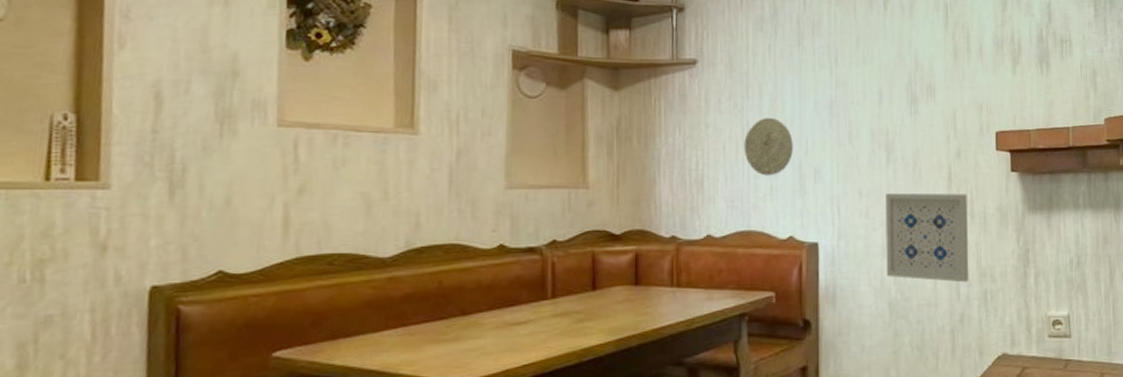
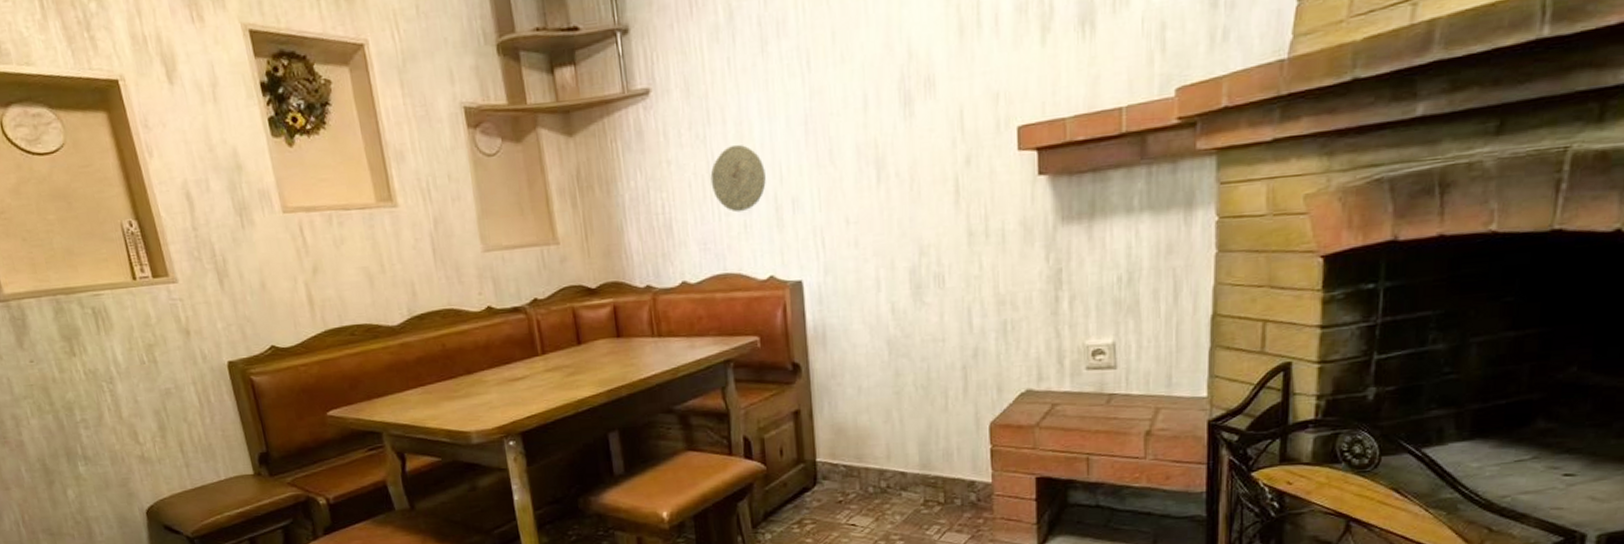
wall art: present [886,193,969,283] -> none [878,209,984,313]

